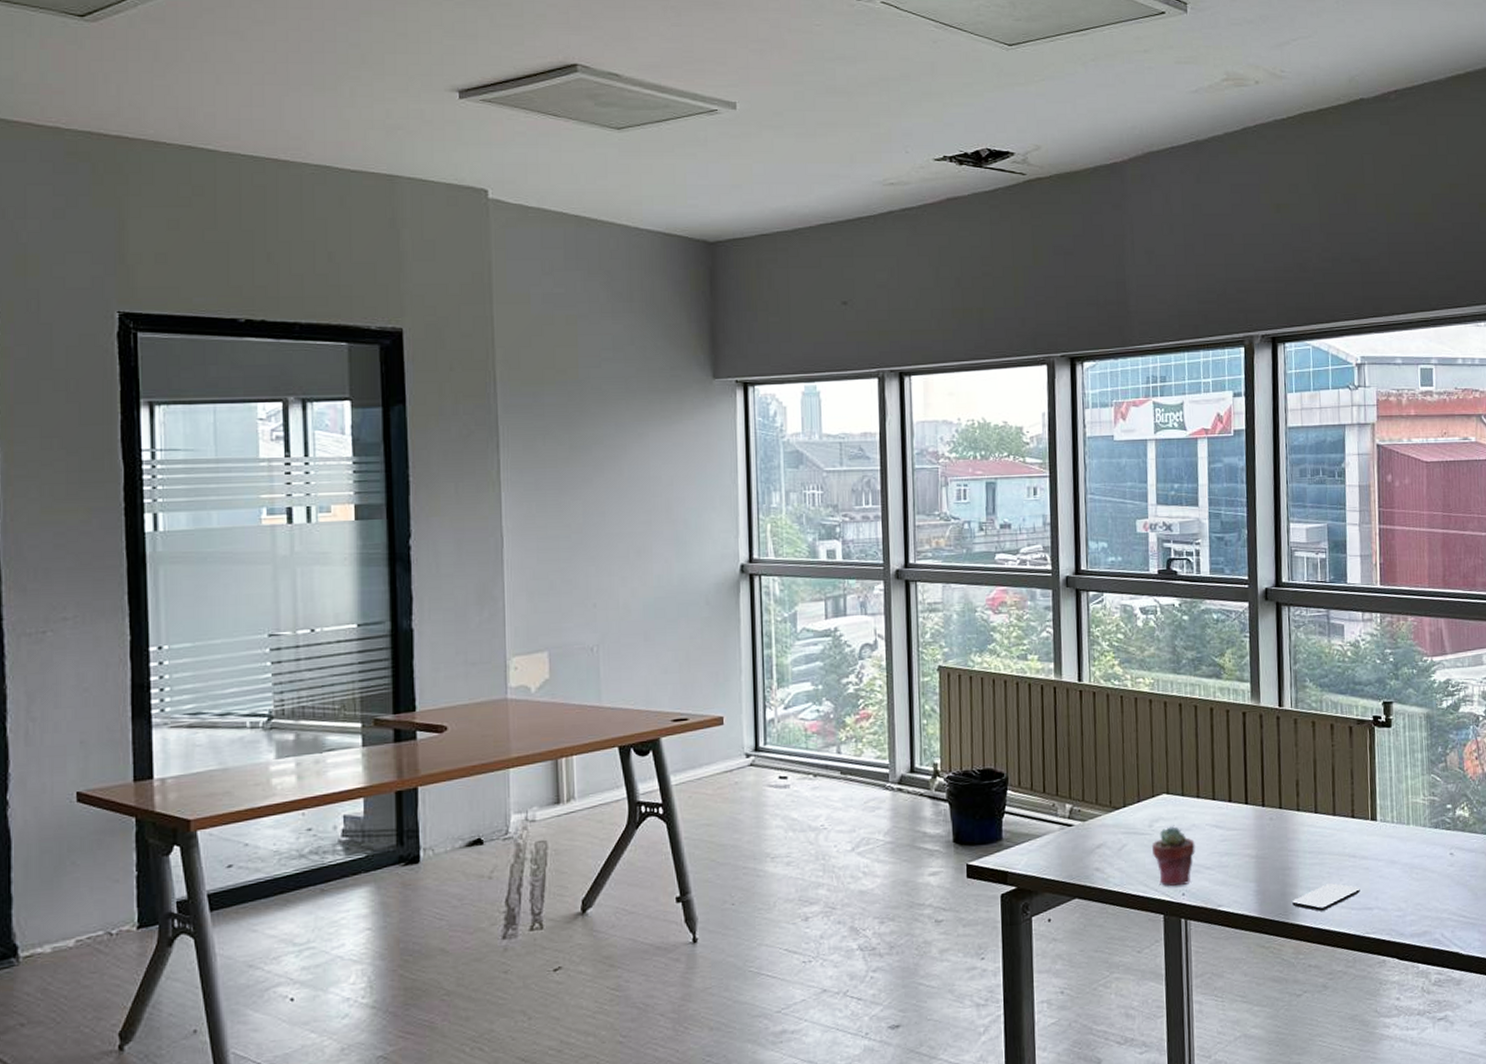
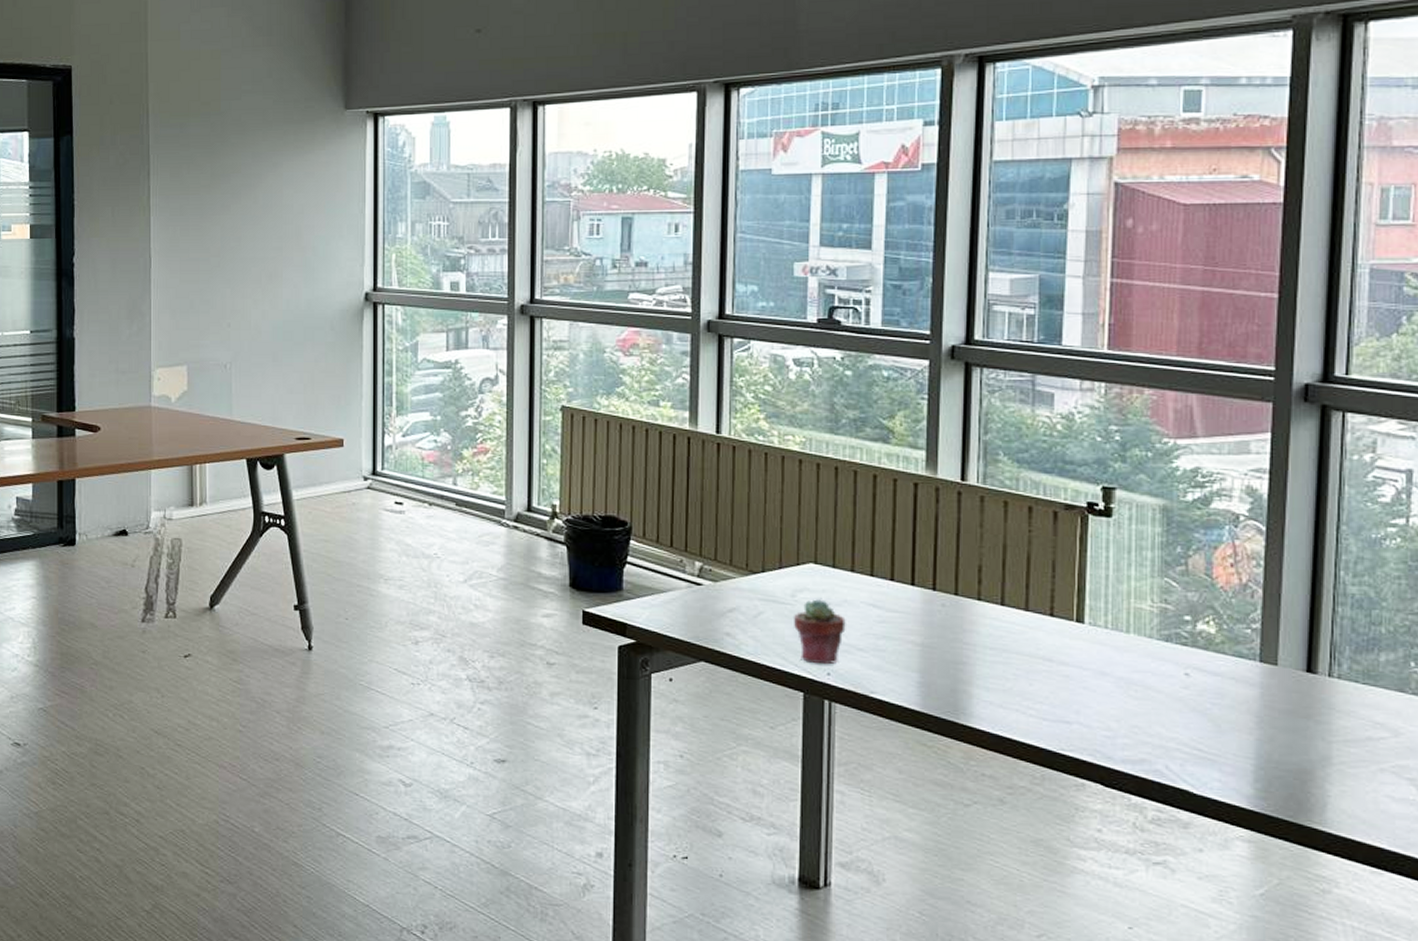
smartphone: present [1292,882,1360,911] -> none [965,685,1056,716]

